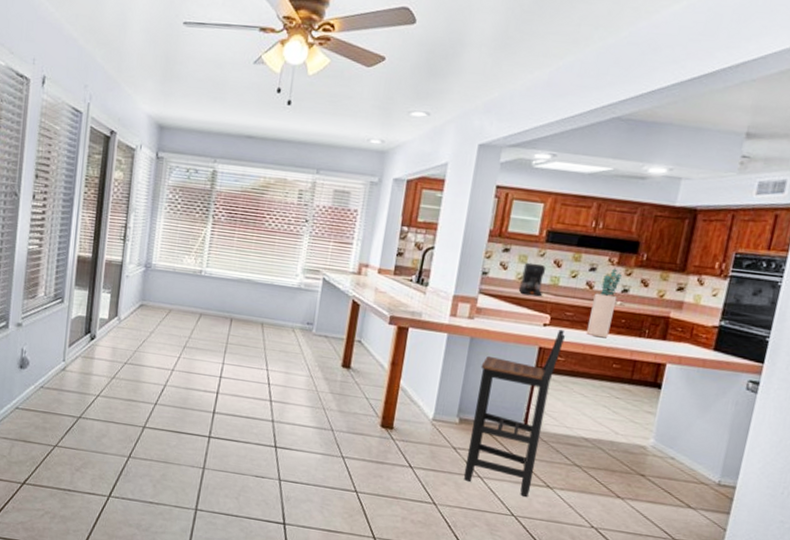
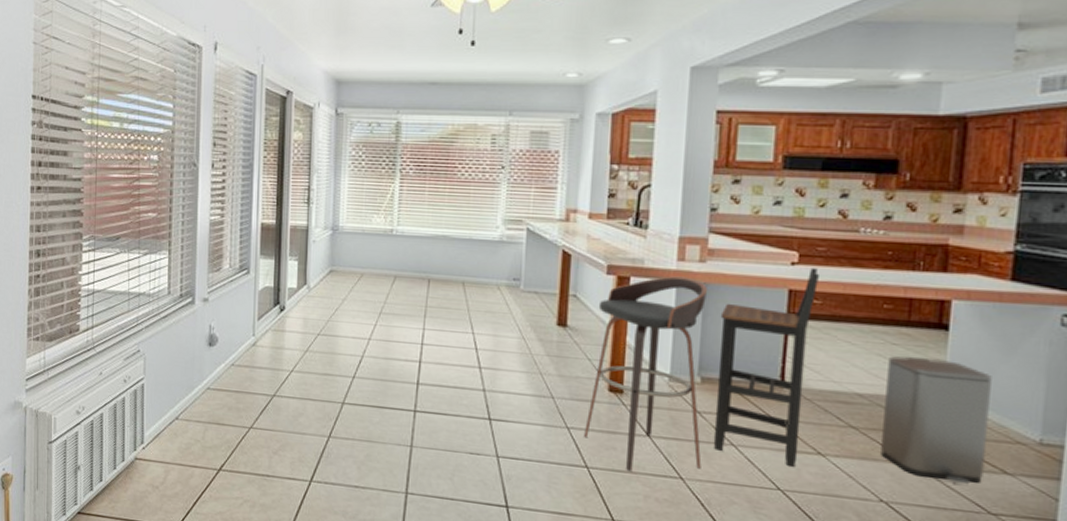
bar stool: none [356,329,472,497] -> present [584,276,707,471]
coffee maker: present [518,262,546,297] -> none [756,193,787,232]
vase: present [586,267,622,339] -> none [844,191,881,275]
pedal bin: none [596,408,689,516] -> present [881,356,992,485]

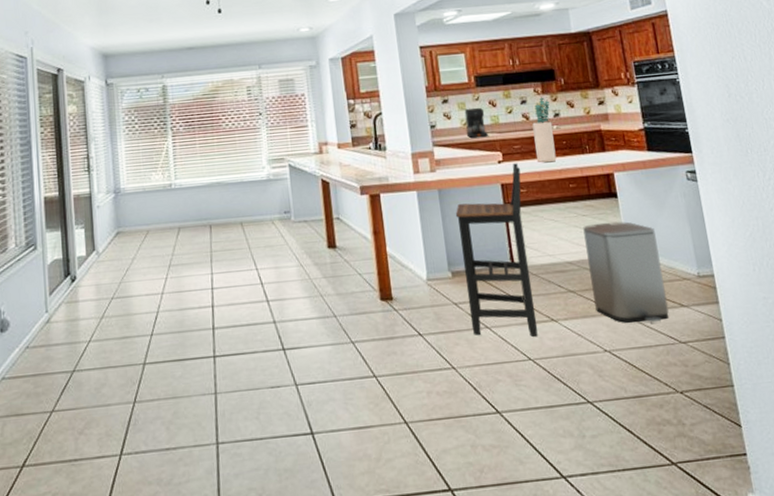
bar stool: present [584,276,707,471] -> none [359,186,467,372]
coffee maker: none [756,193,787,232] -> present [464,107,488,139]
vase: none [844,191,881,275] -> present [532,96,557,163]

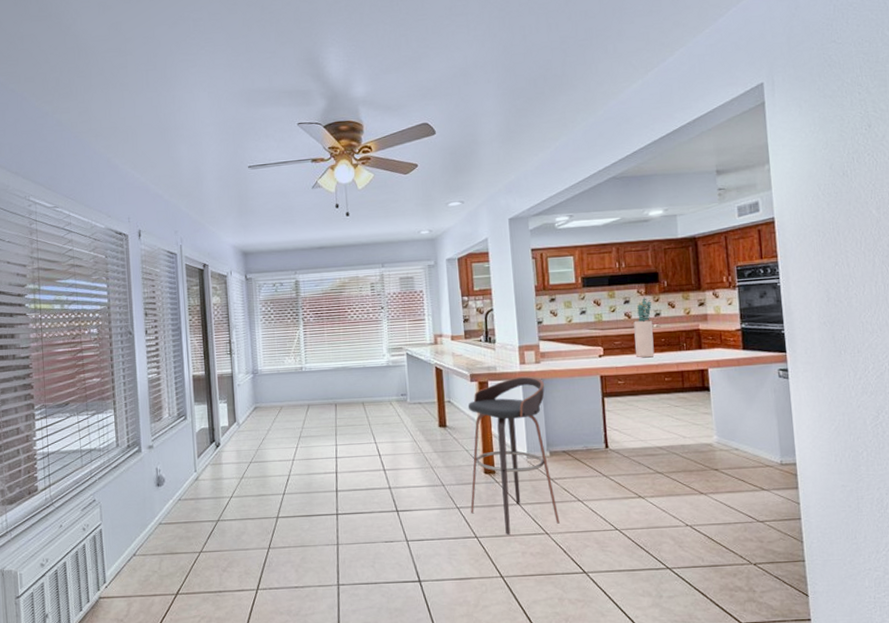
bar stool: none [359,186,467,372] -> present [467,376,560,535]
bar stool: present [455,163,538,337] -> none [556,357,626,510]
coffee maker: present [464,107,488,139] -> none [570,306,591,334]
pedal bin: present [583,222,669,323] -> none [675,413,750,503]

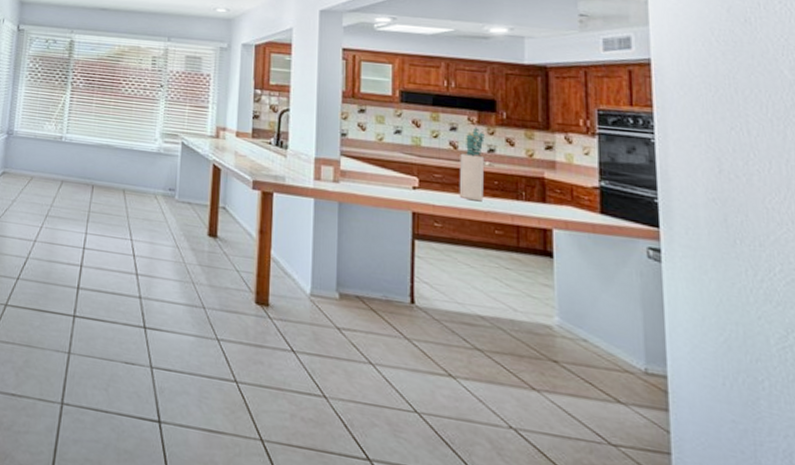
bar stool: present [467,376,560,535] -> none [233,194,343,388]

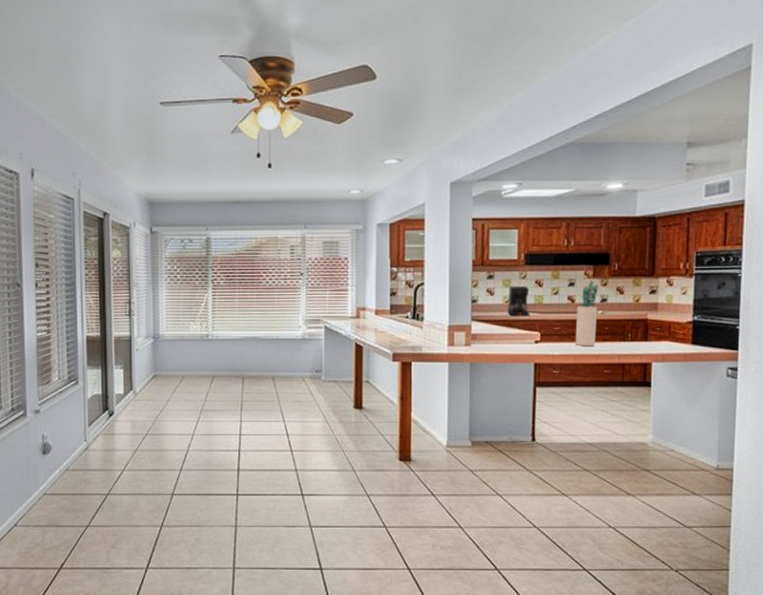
coffee maker: none [380,123,406,158] -> present [507,285,530,316]

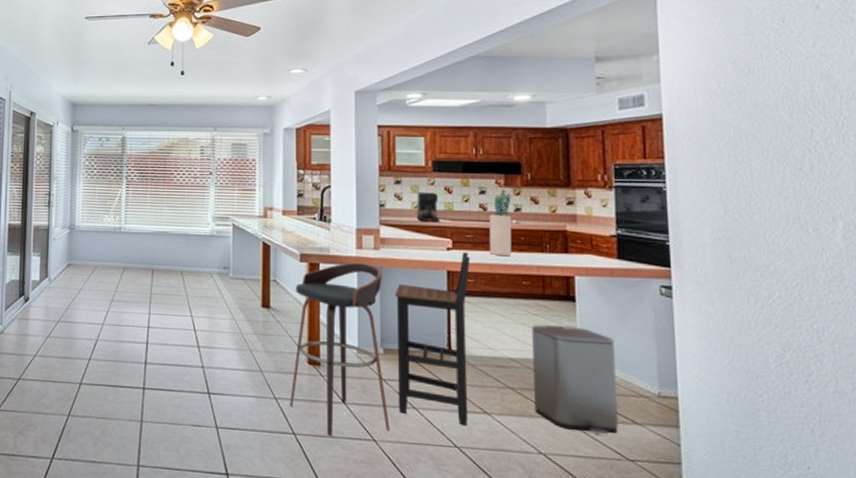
bar stool: none [381,359,475,526] -> present [290,262,390,436]
bar stool: none [483,344,556,507] -> present [394,252,470,425]
pedal bin: none [608,411,682,507] -> present [532,325,618,435]

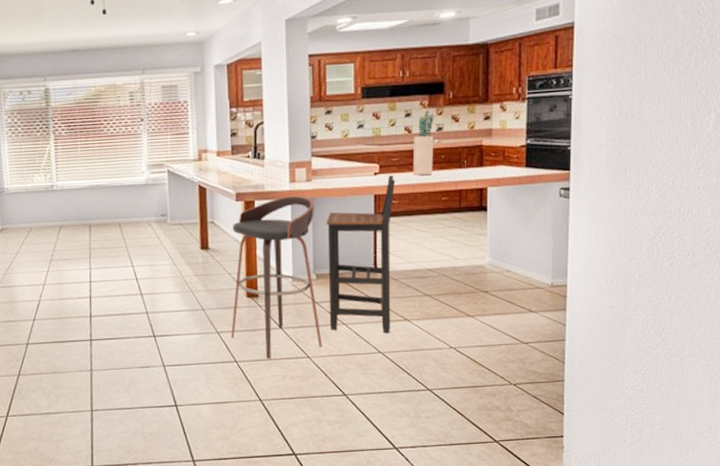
coffee maker: present [416,191,439,223] -> none [346,119,368,150]
pedal bin: present [532,325,618,435] -> none [448,234,518,325]

